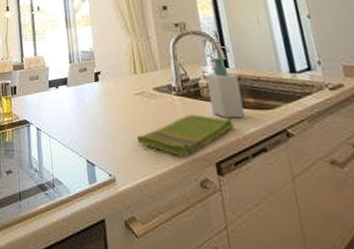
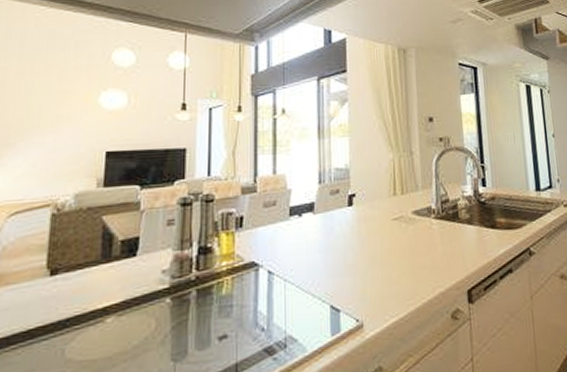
dish towel: present [136,114,234,158] -> none [390,239,487,289]
soap bottle: present [206,57,245,118] -> none [465,175,496,241]

